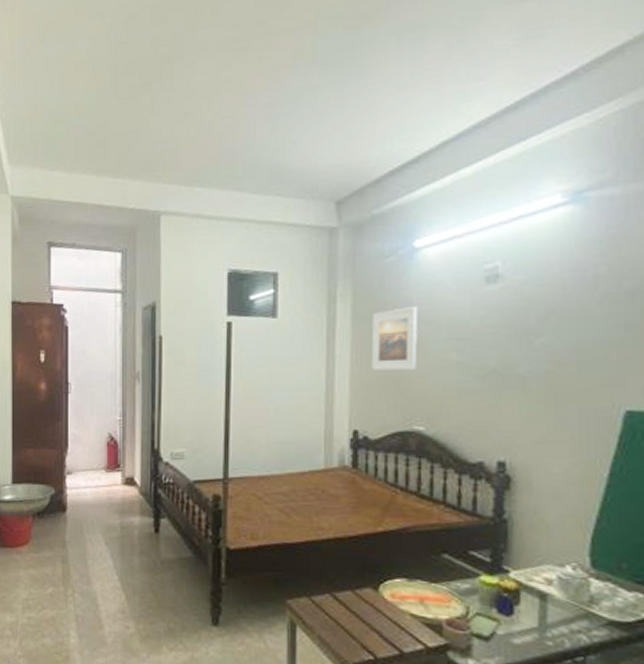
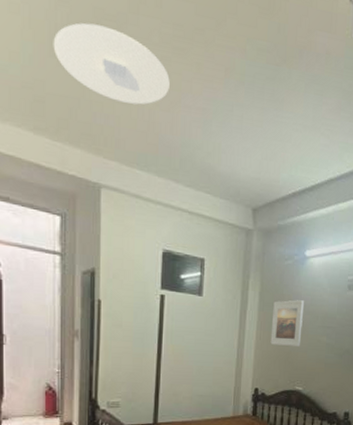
ceiling light: none [114,52,230,123] -> present [53,22,170,105]

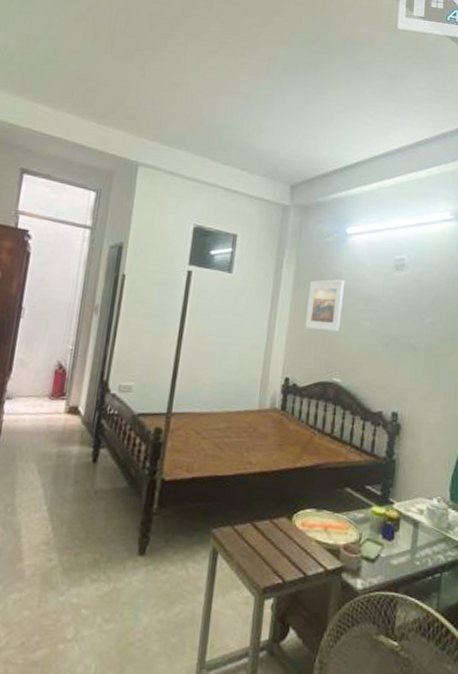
ceiling light: present [53,22,170,105] -> none [110,25,215,92]

